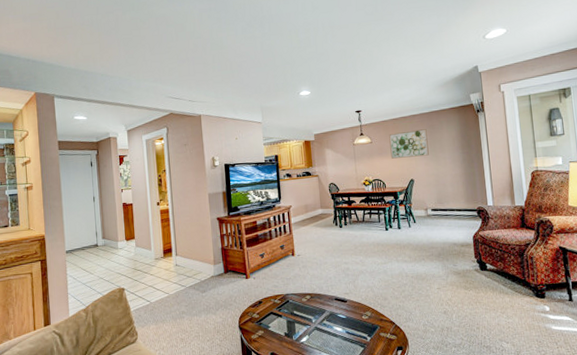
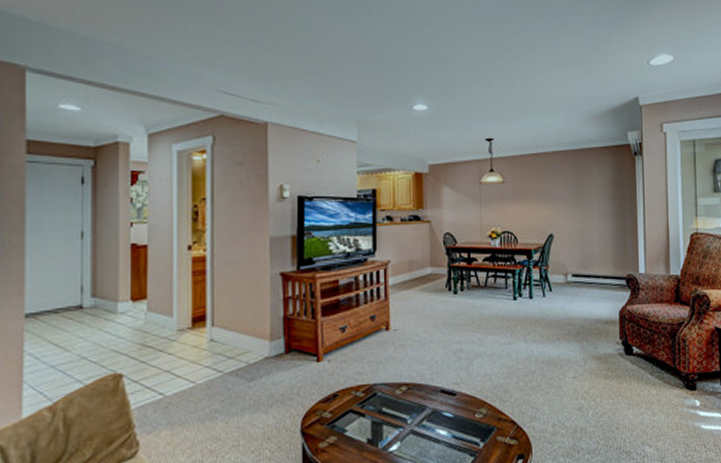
wall art: present [389,129,429,159] -> none [526,171,574,206]

